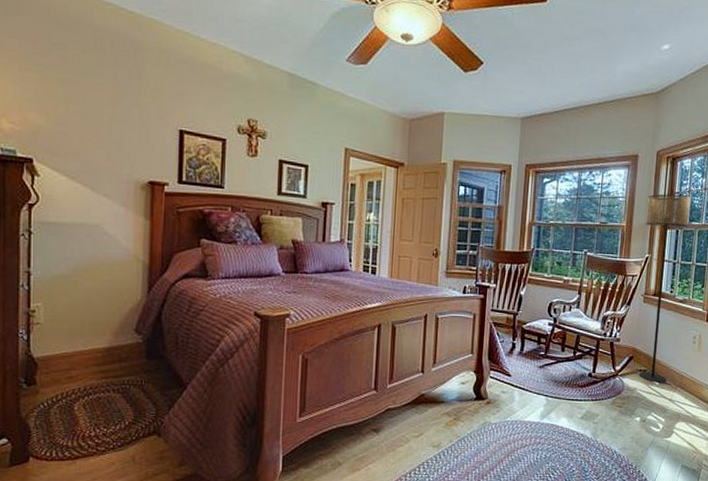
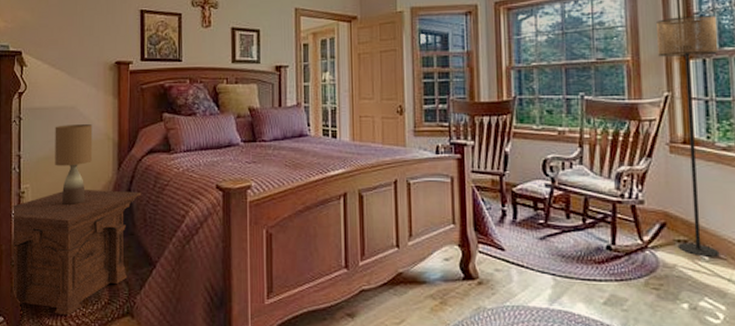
side table: none [19,310,174,436] -> present [12,189,142,316]
table lamp: none [73,243,120,327] -> present [55,124,93,206]

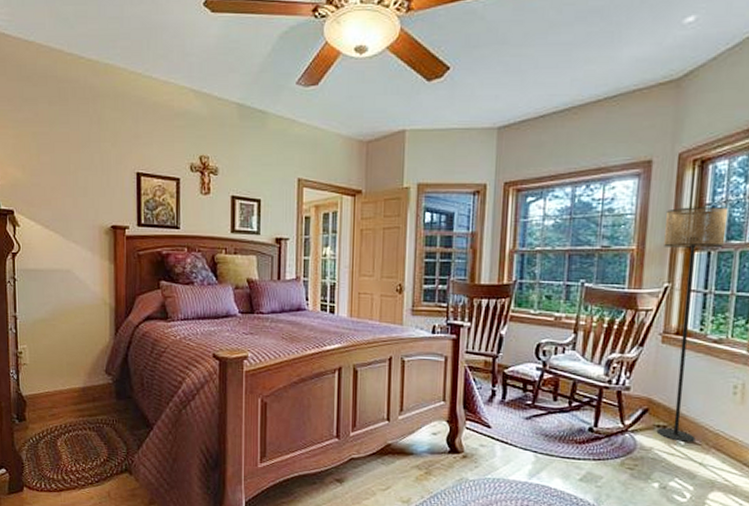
side table: present [12,189,142,316] -> none [9,352,139,470]
table lamp: present [55,124,93,206] -> none [50,288,90,368]

